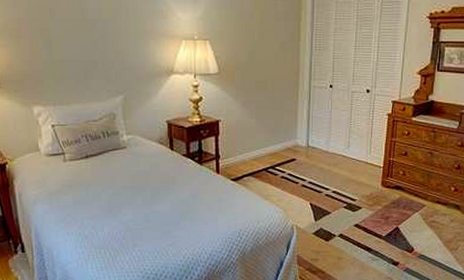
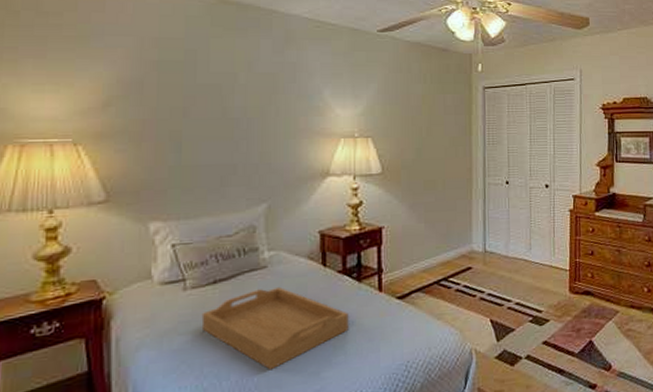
serving tray: none [79,164,193,227] -> present [201,286,349,370]

